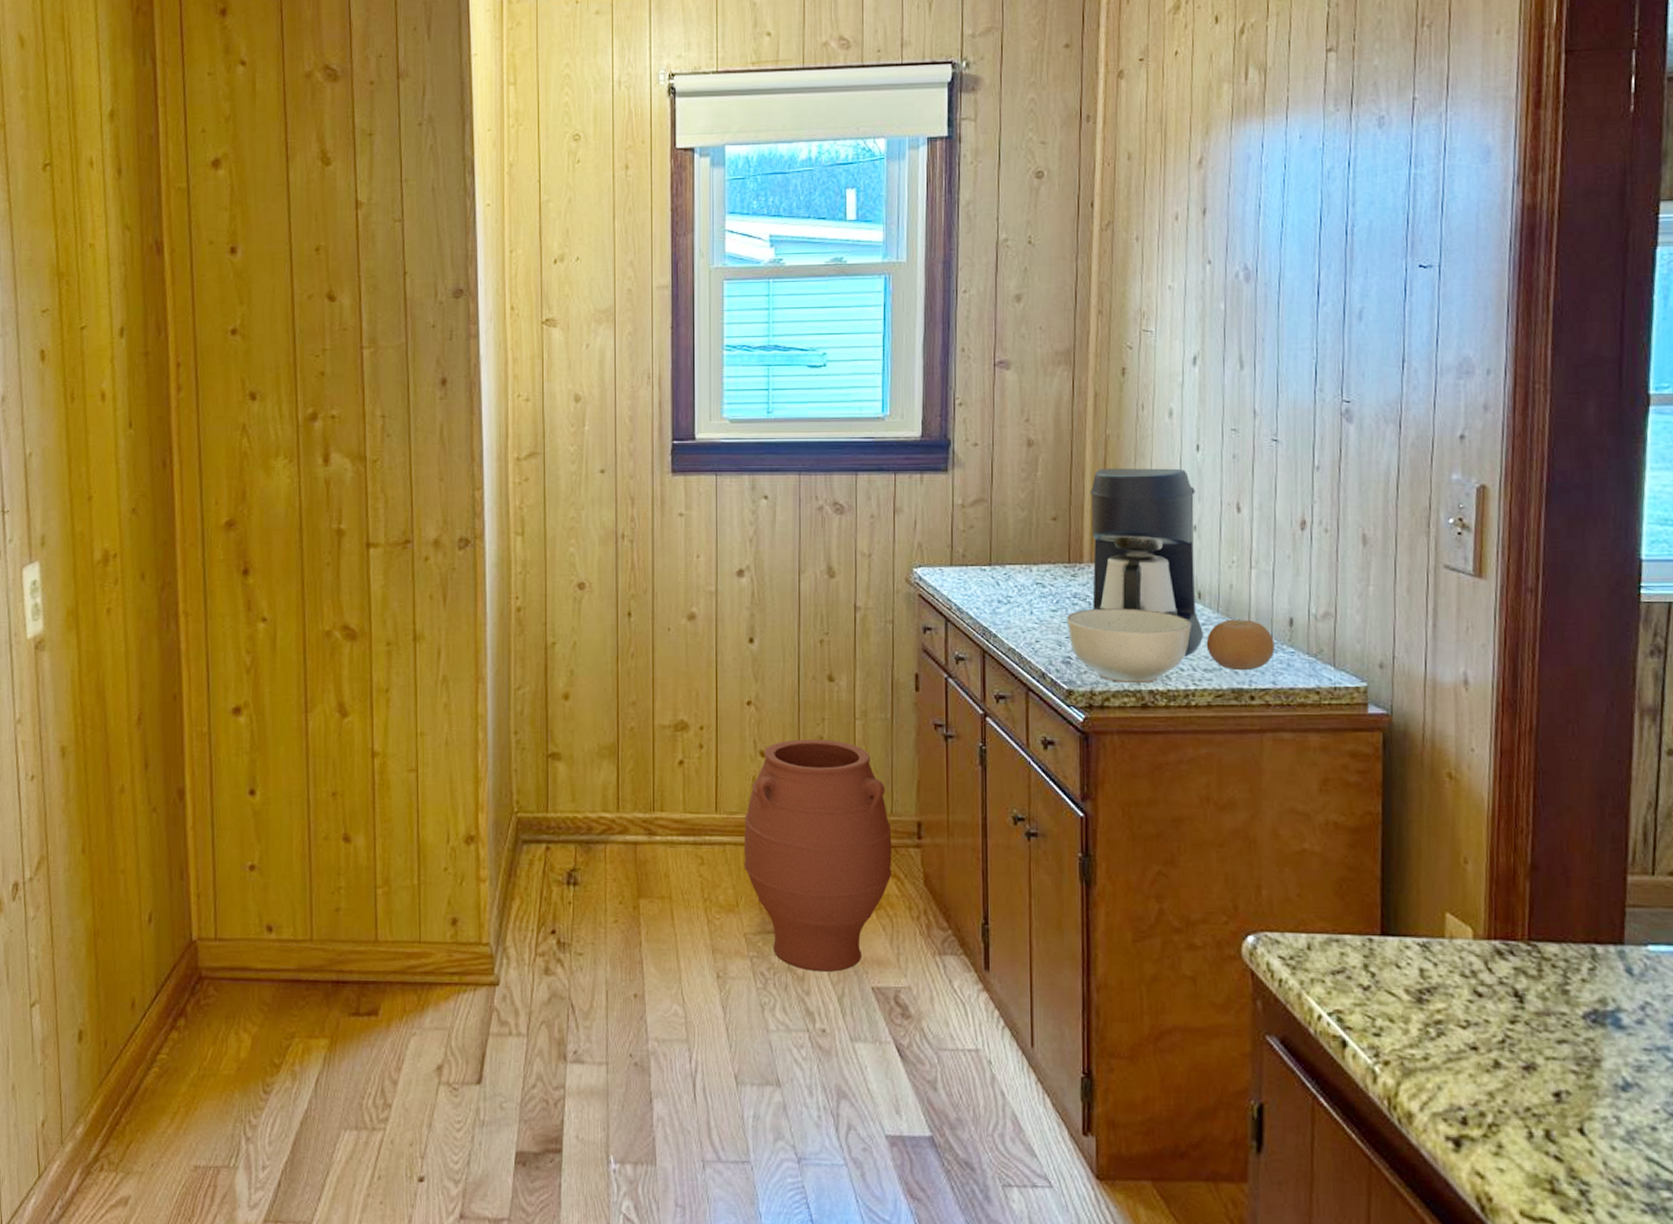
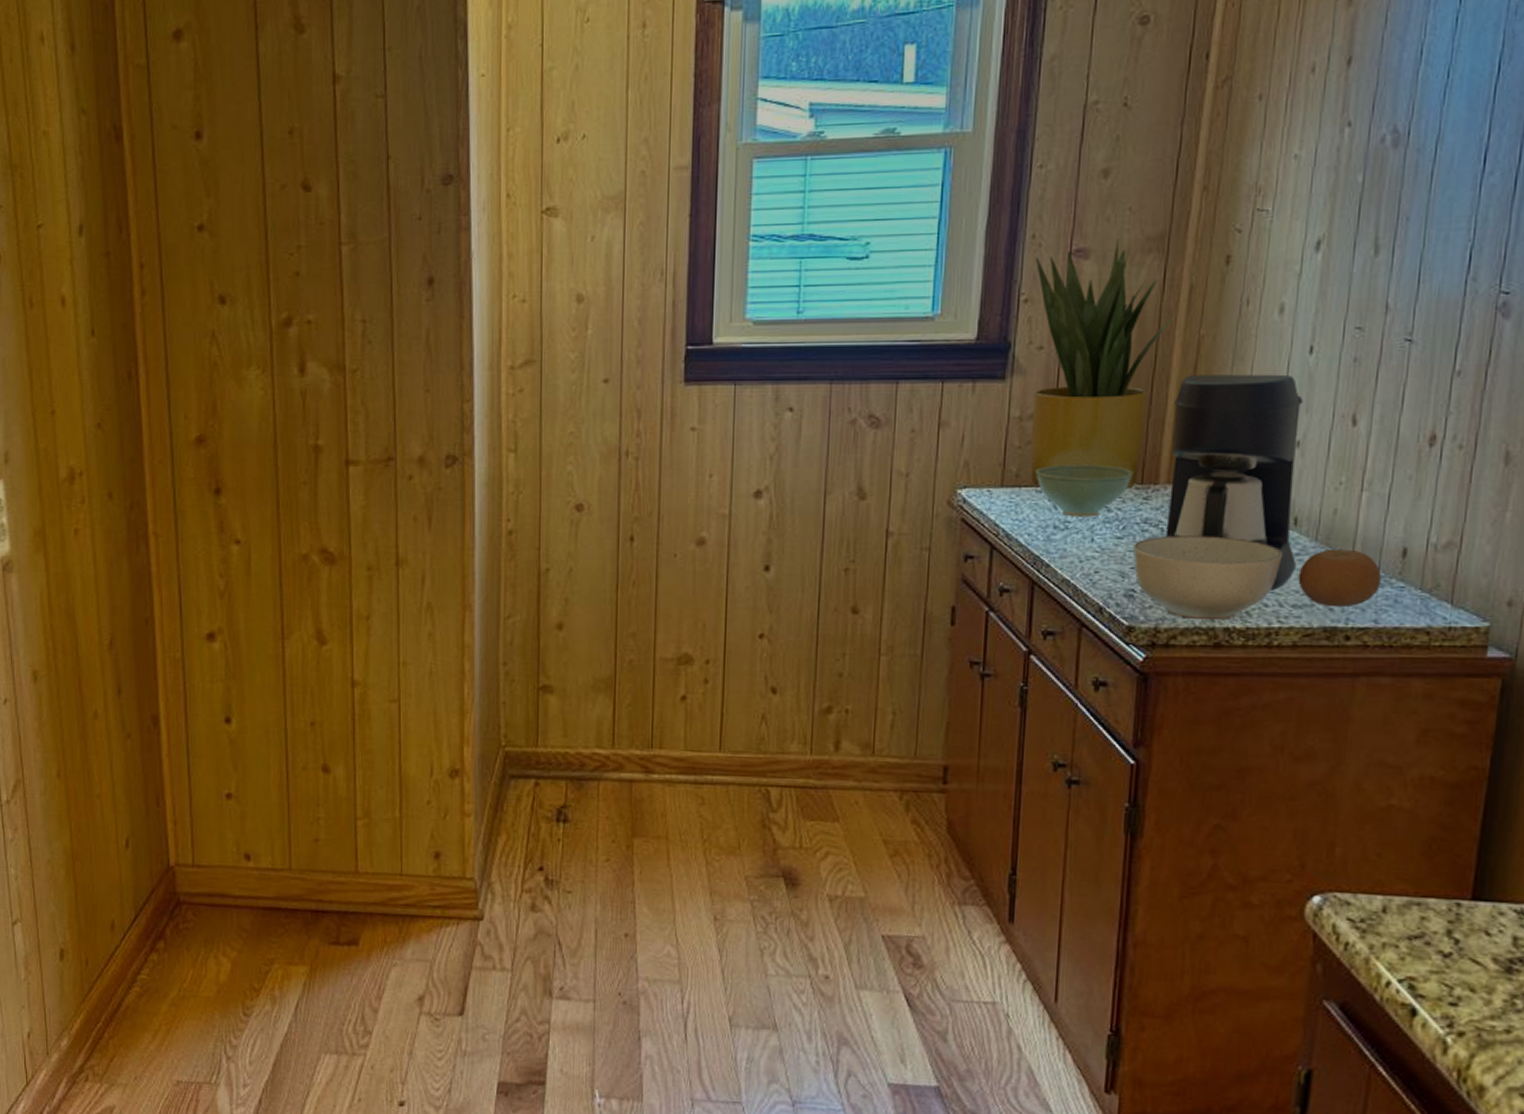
vase: present [743,739,893,972] -> none [747,675,914,918]
planter: none [966,353,1086,566] -> present [1031,239,1177,488]
bowl: none [978,546,1061,593] -> present [1035,464,1134,517]

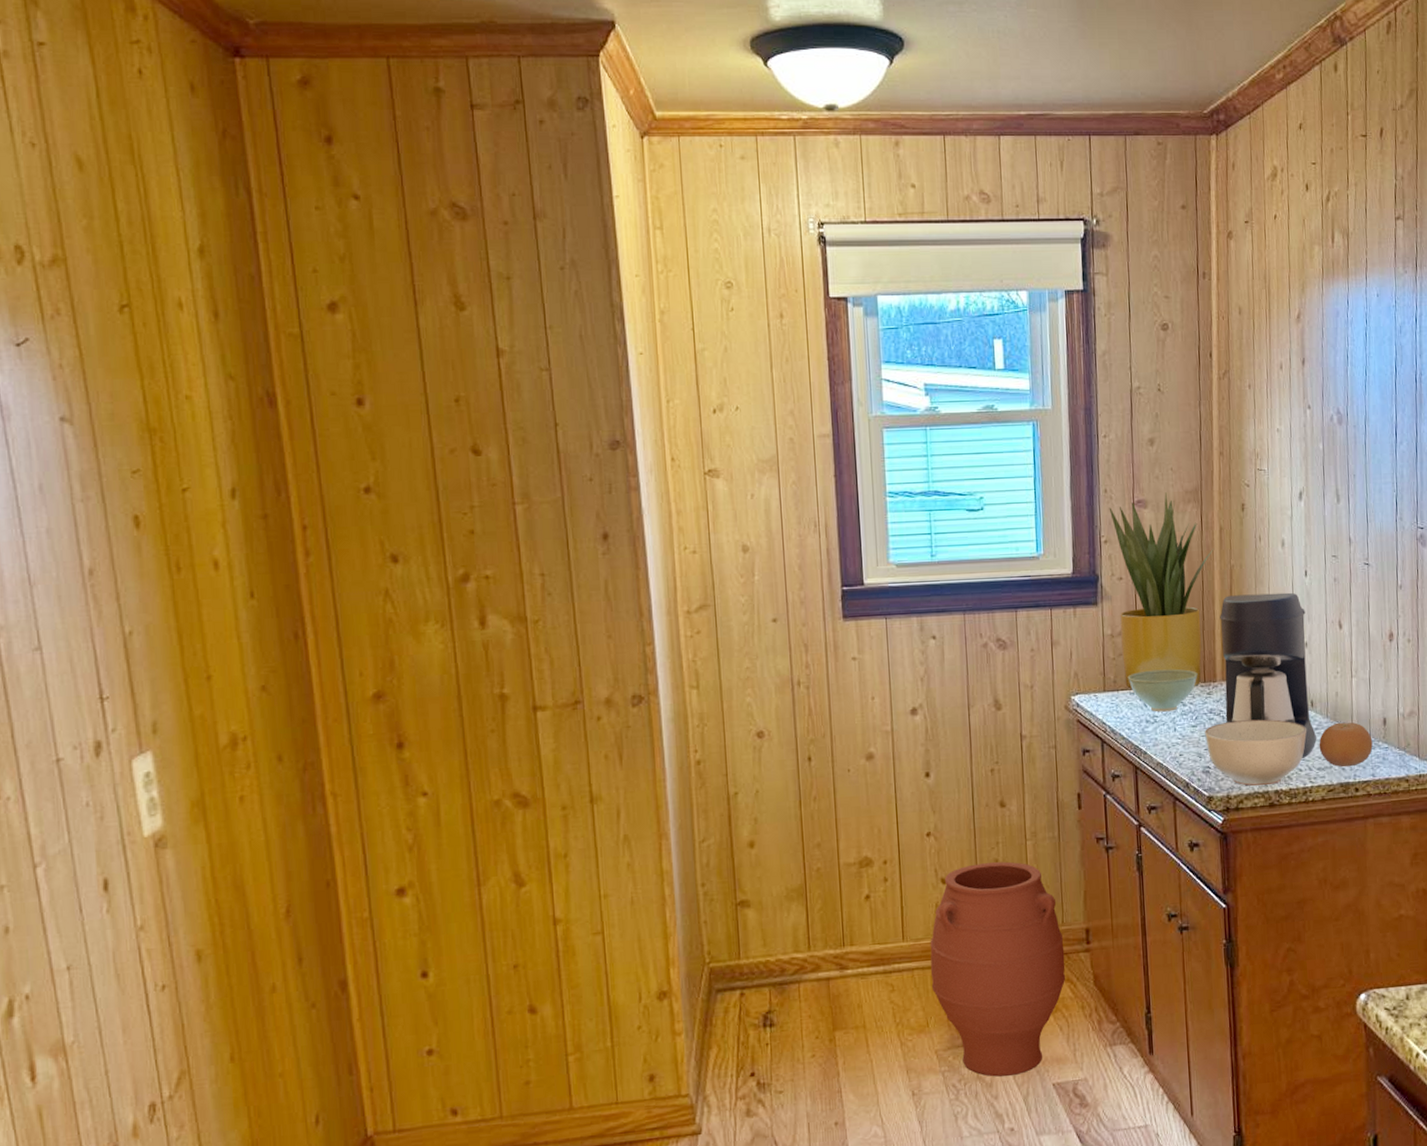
vase: none [747,675,914,918] -> present [930,861,1066,1077]

